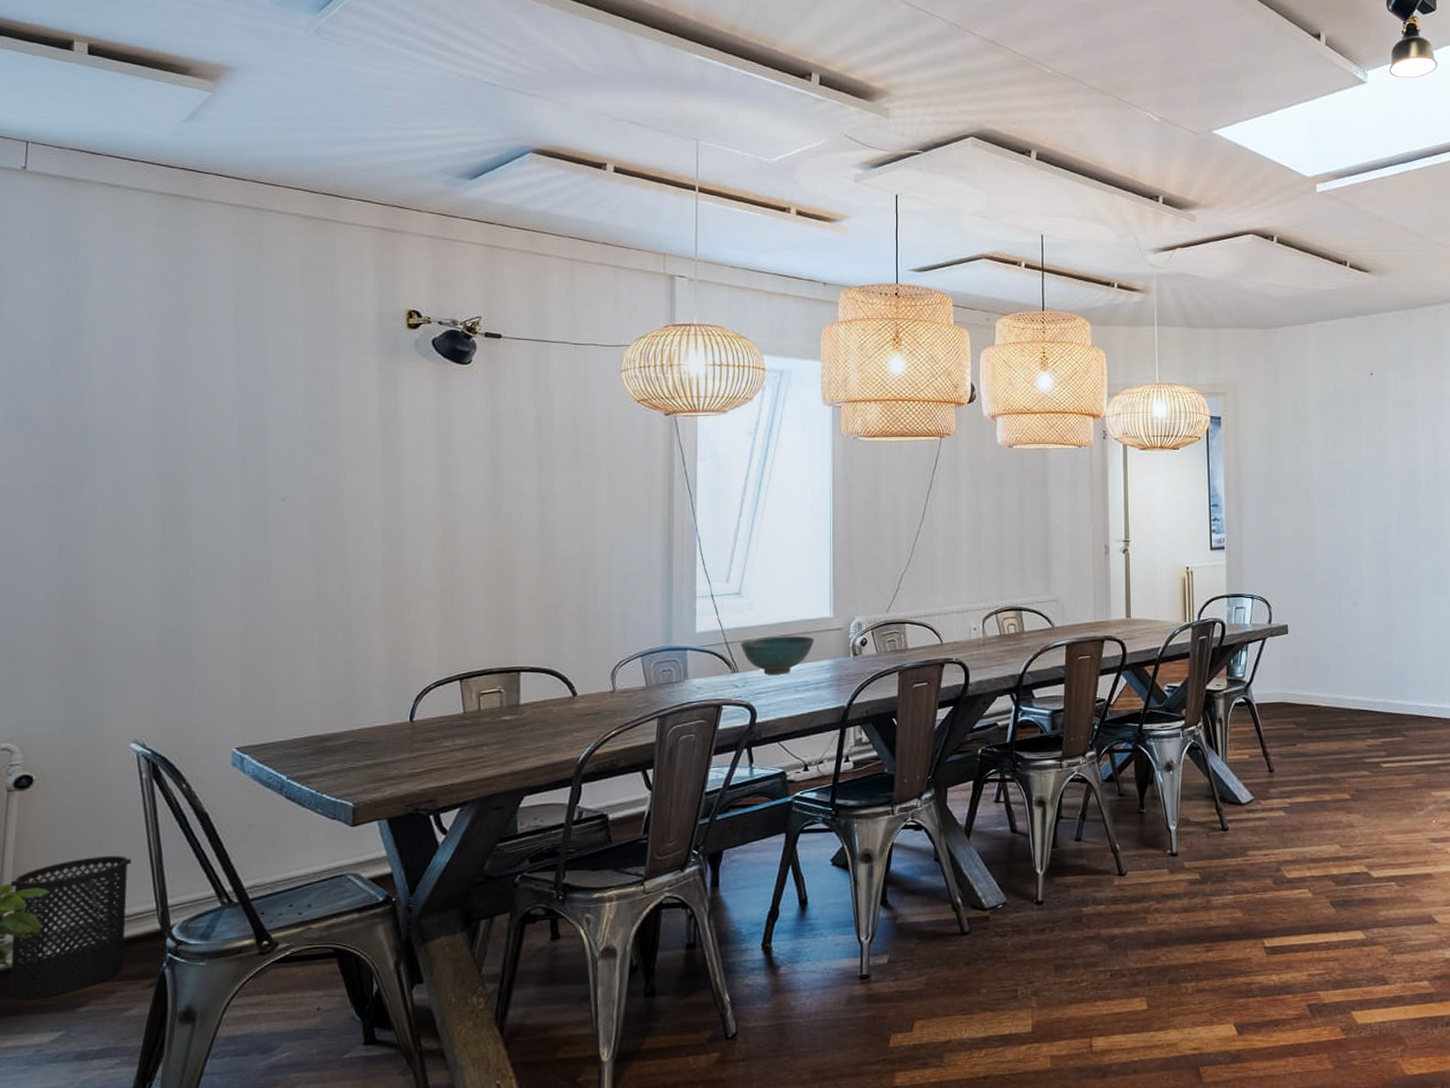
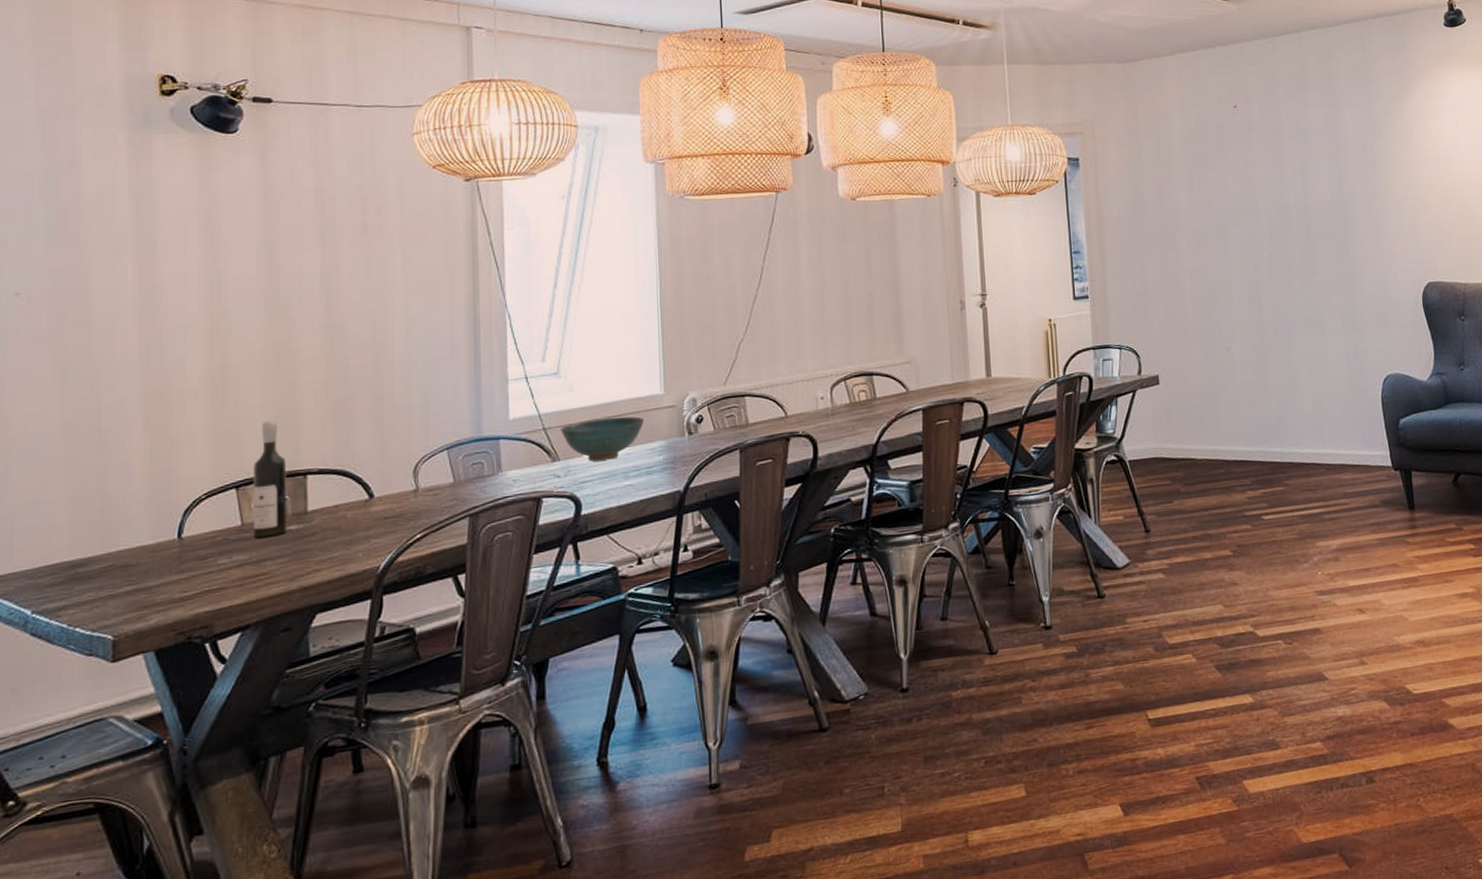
bottle: none [473,621,503,727] -> present [253,420,287,540]

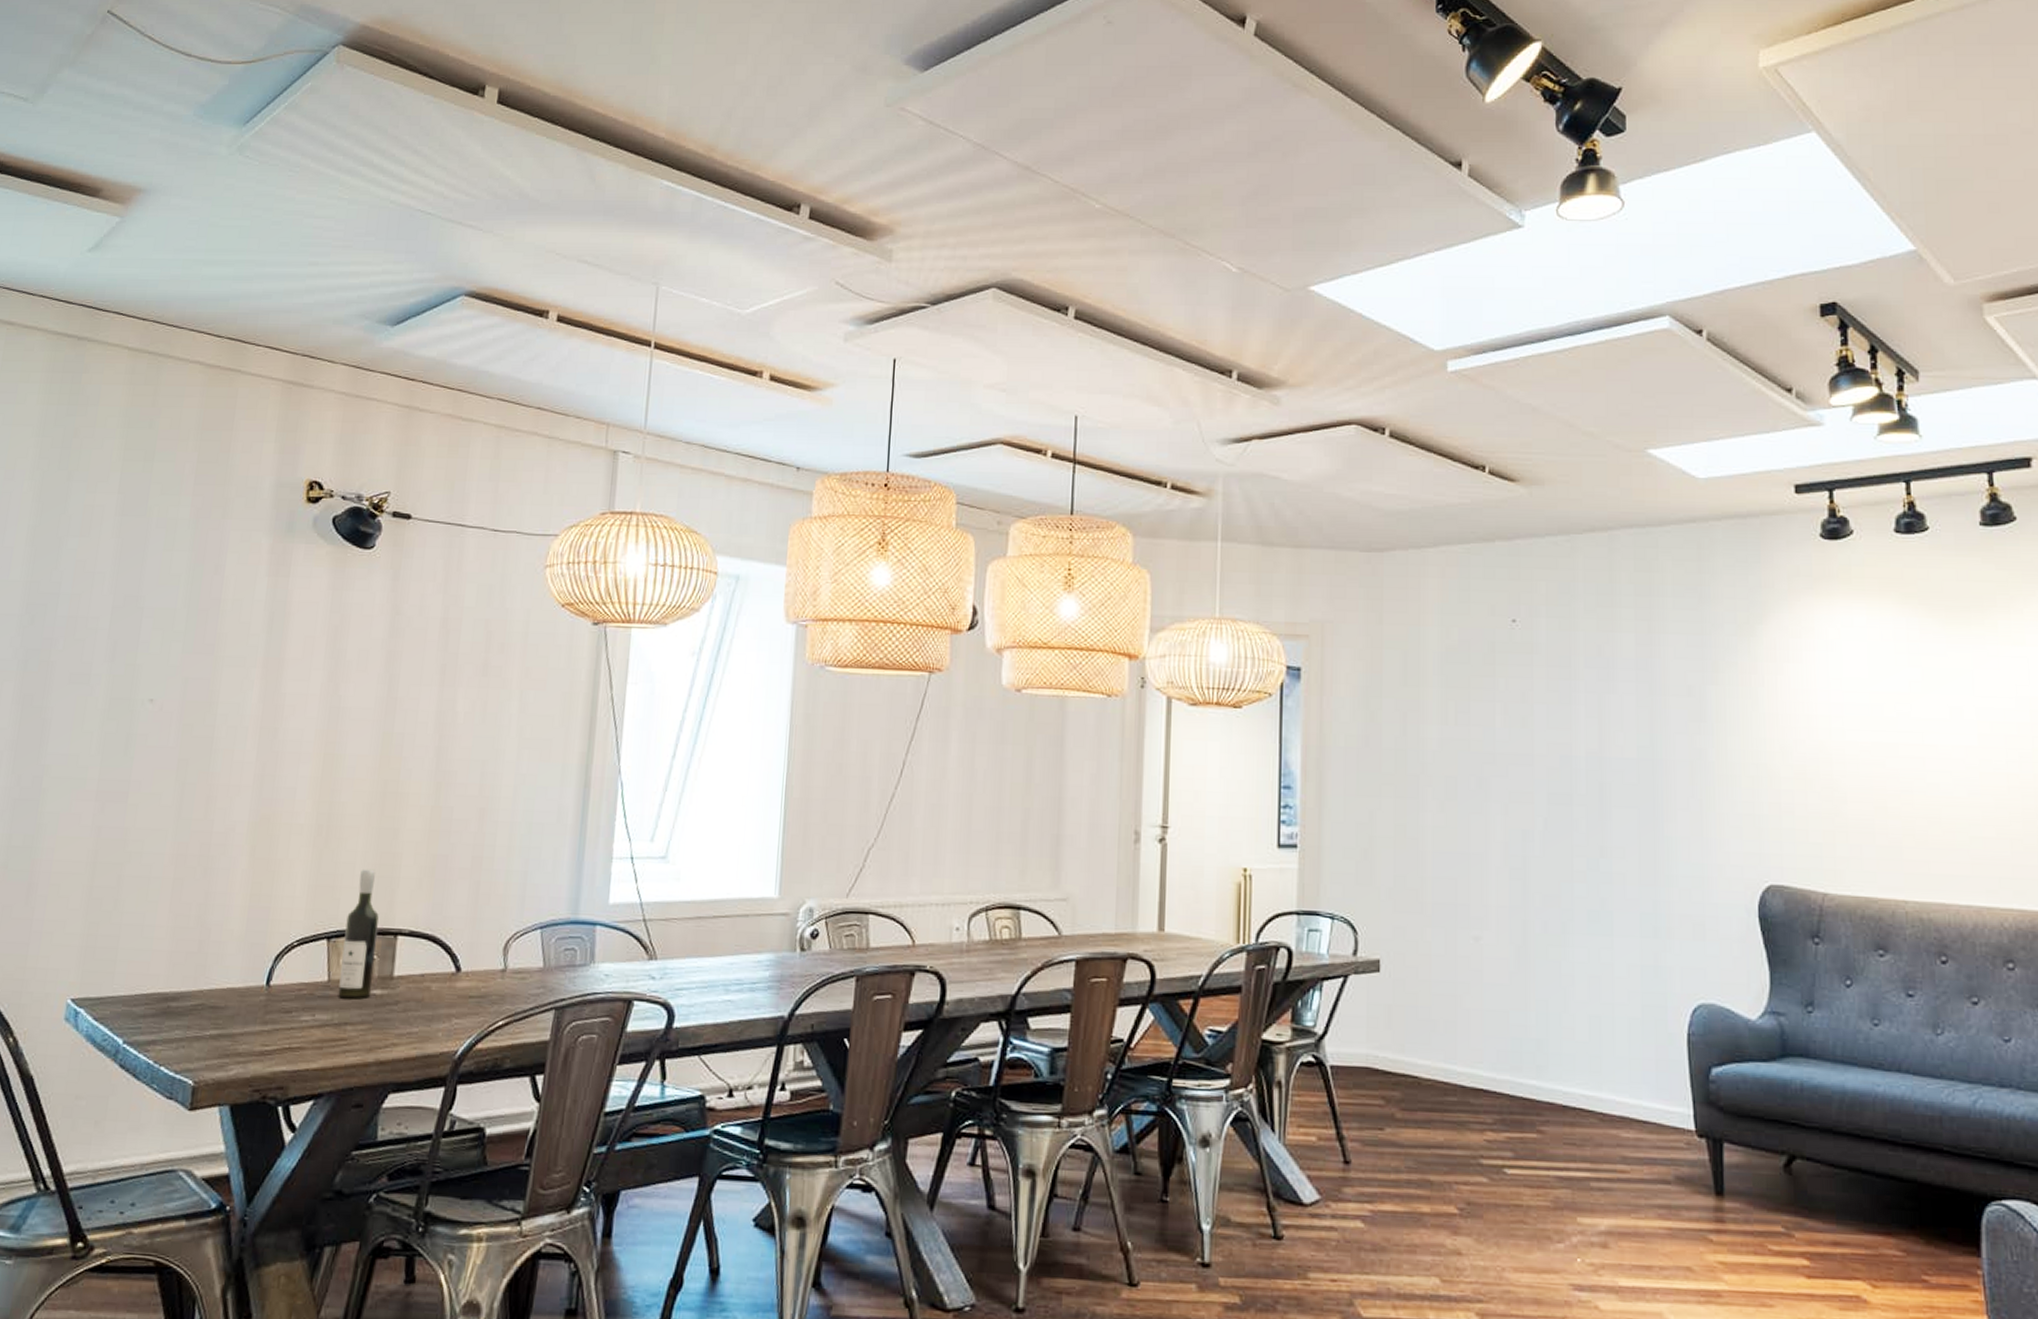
bowl: present [561,416,644,462] -> none [661,917,753,967]

